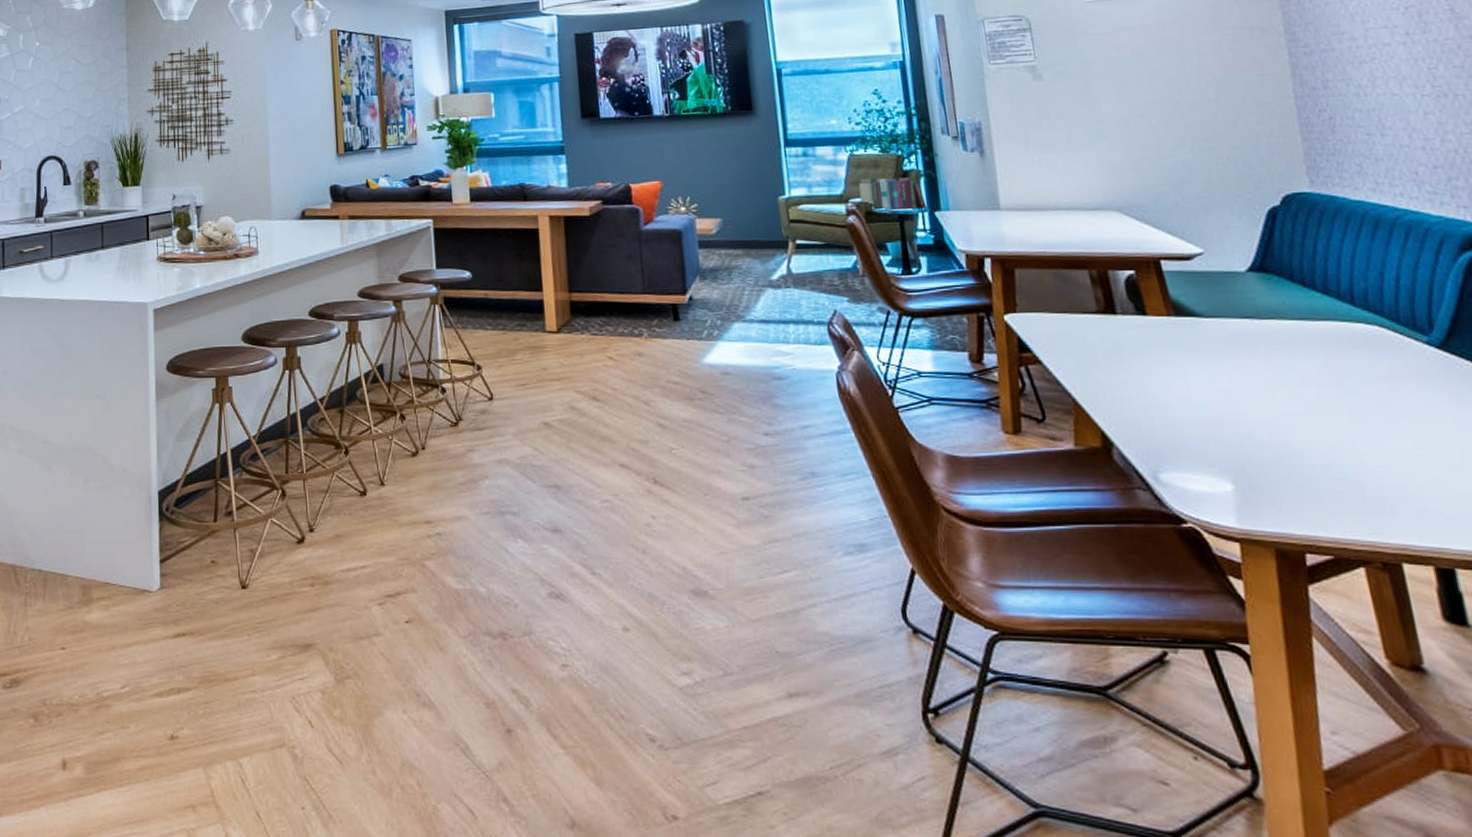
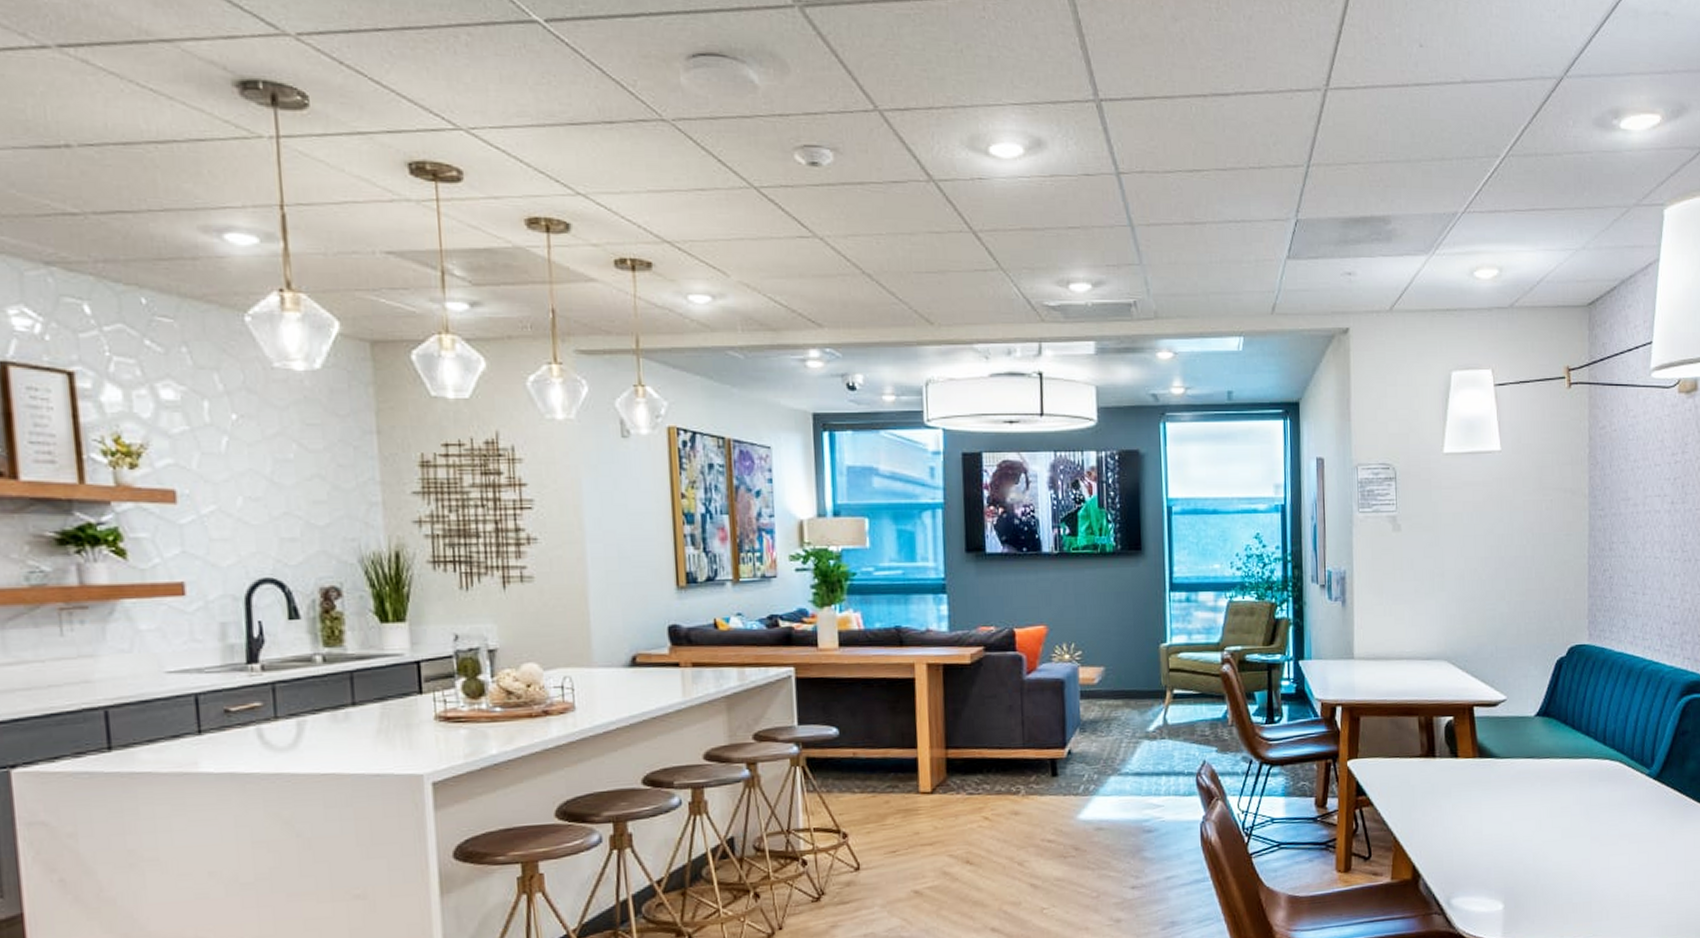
books: present [858,177,927,212] -> none [1235,625,1293,660]

